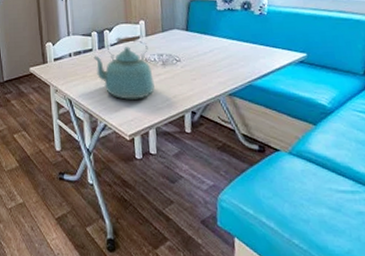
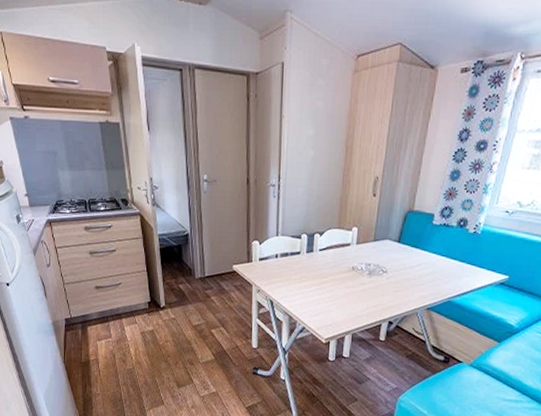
kettle: present [93,36,155,100] -> none [300,242,358,306]

